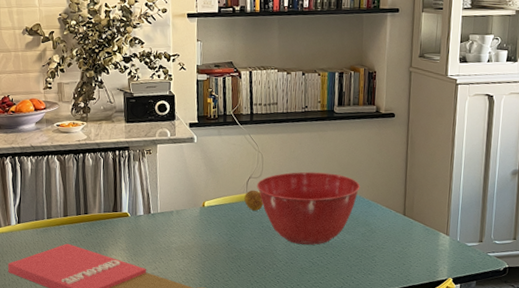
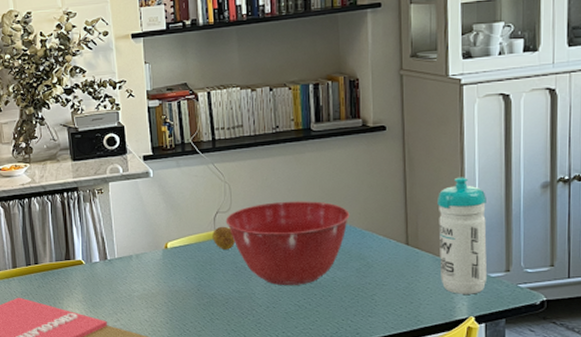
water bottle: none [428,161,469,260] -> present [437,177,487,294]

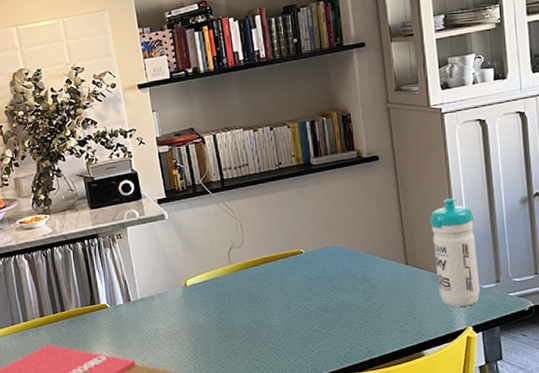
fruit: present [213,226,234,250] -> none [228,260,249,283]
mixing bowl: present [225,201,350,285] -> none [239,230,353,312]

